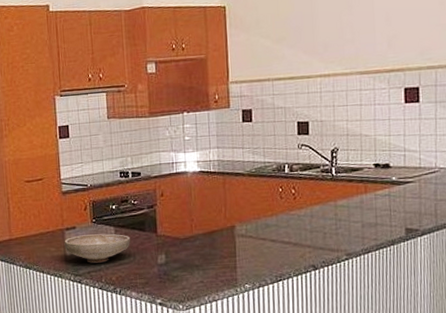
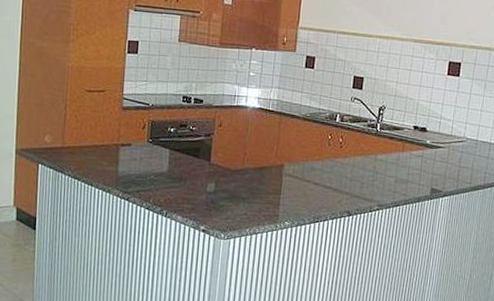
bowl: present [64,233,130,263] -> none [117,153,184,183]

